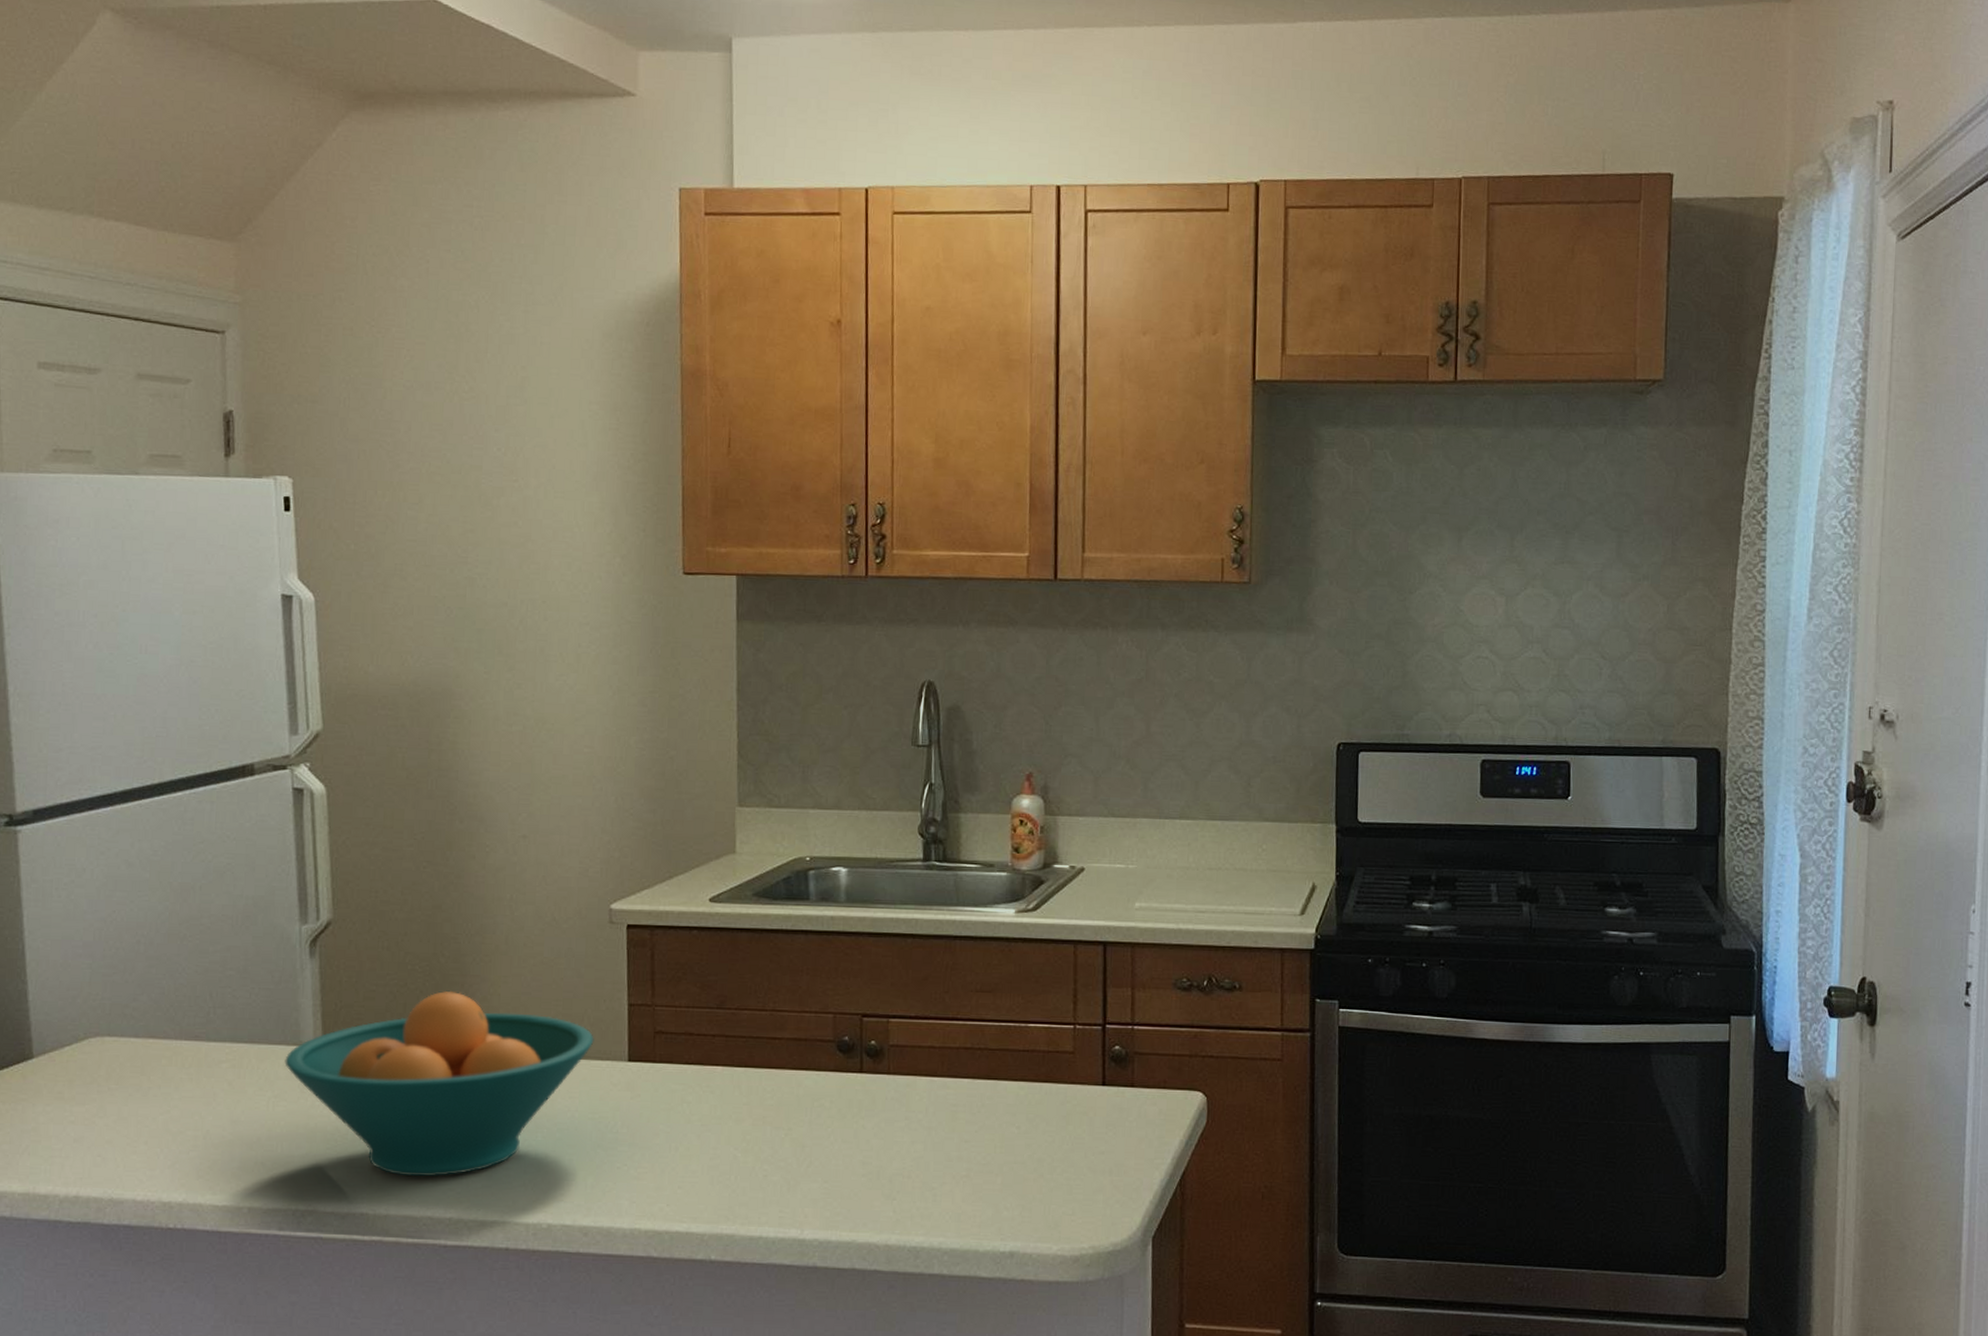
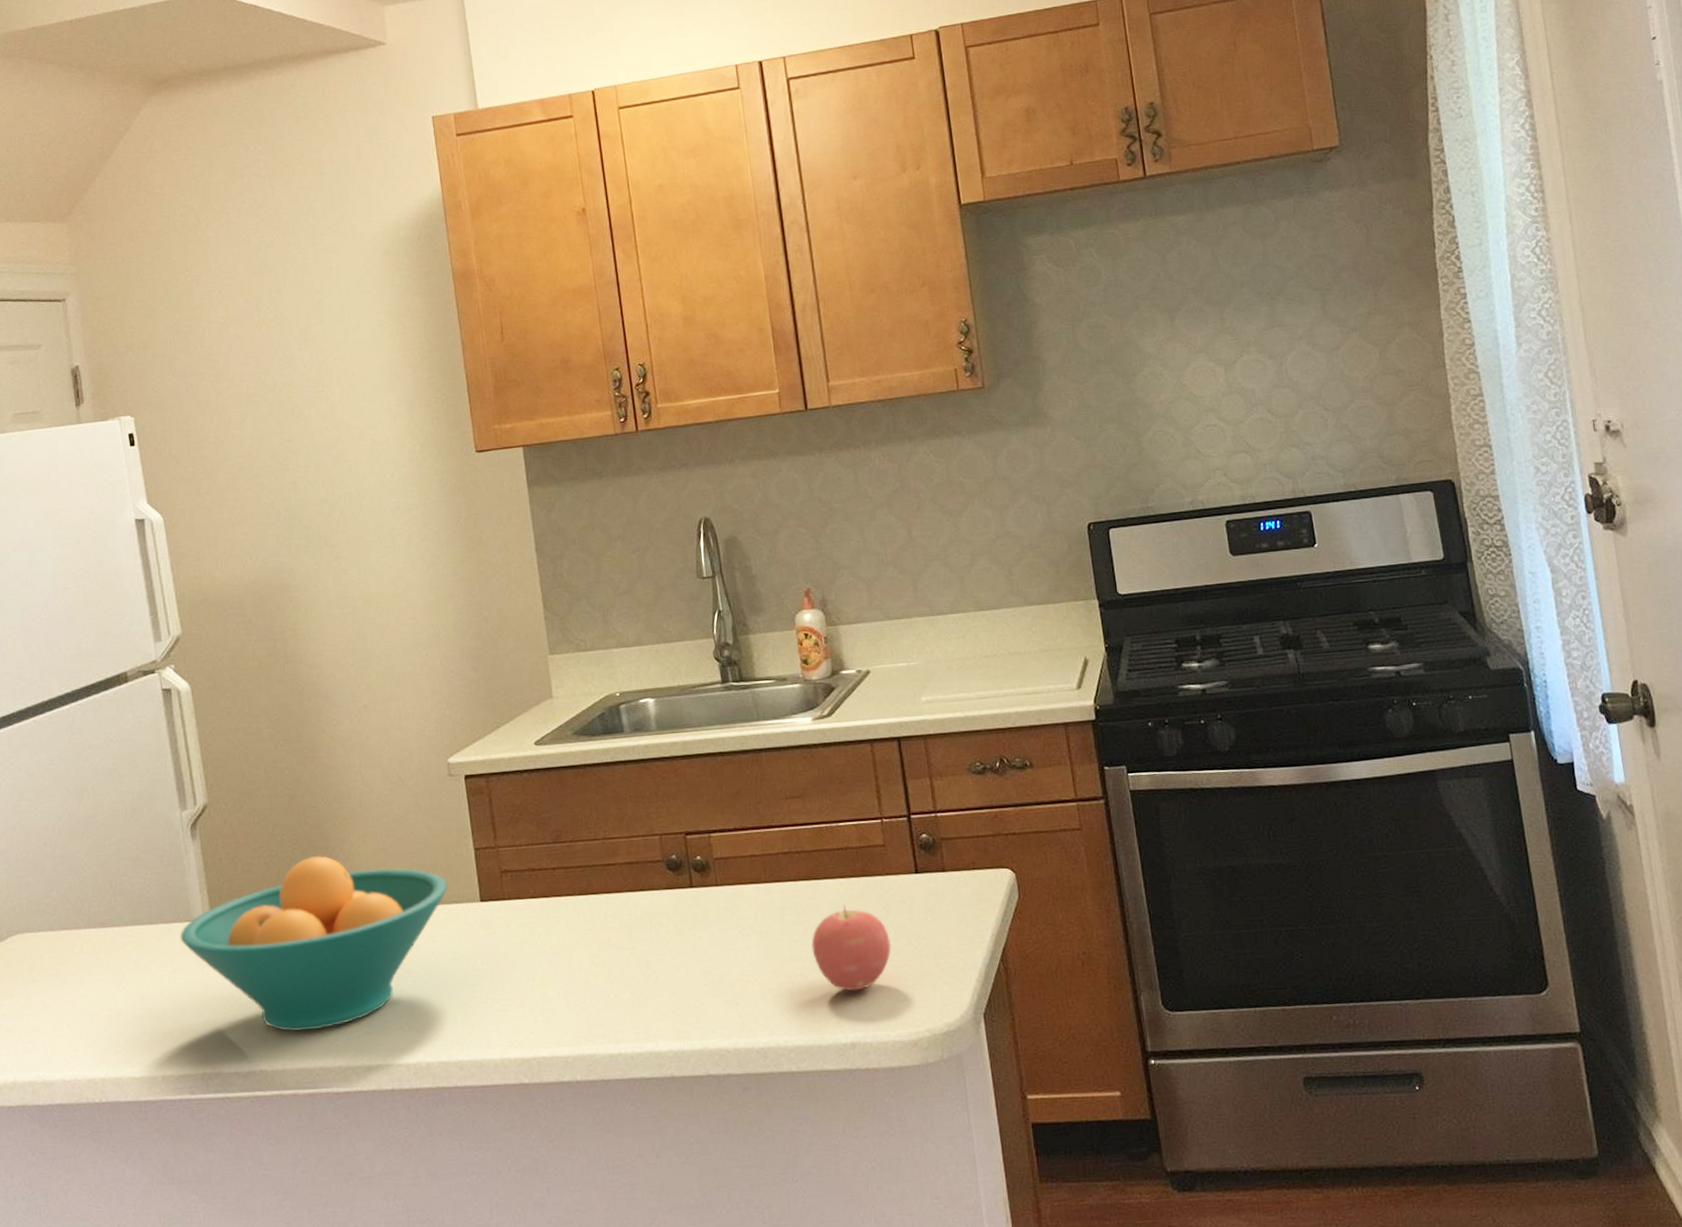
apple: none [981,1109,1067,1200] -> present [811,905,892,991]

